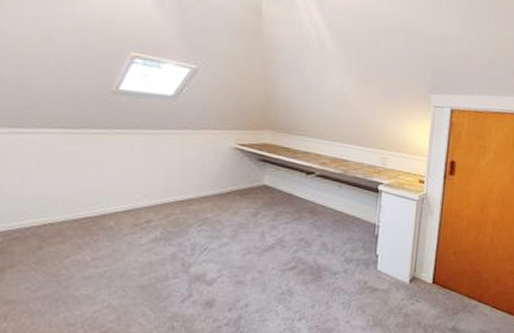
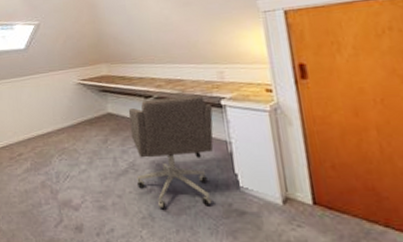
office chair: none [282,175,369,286] -> present [128,94,214,209]

